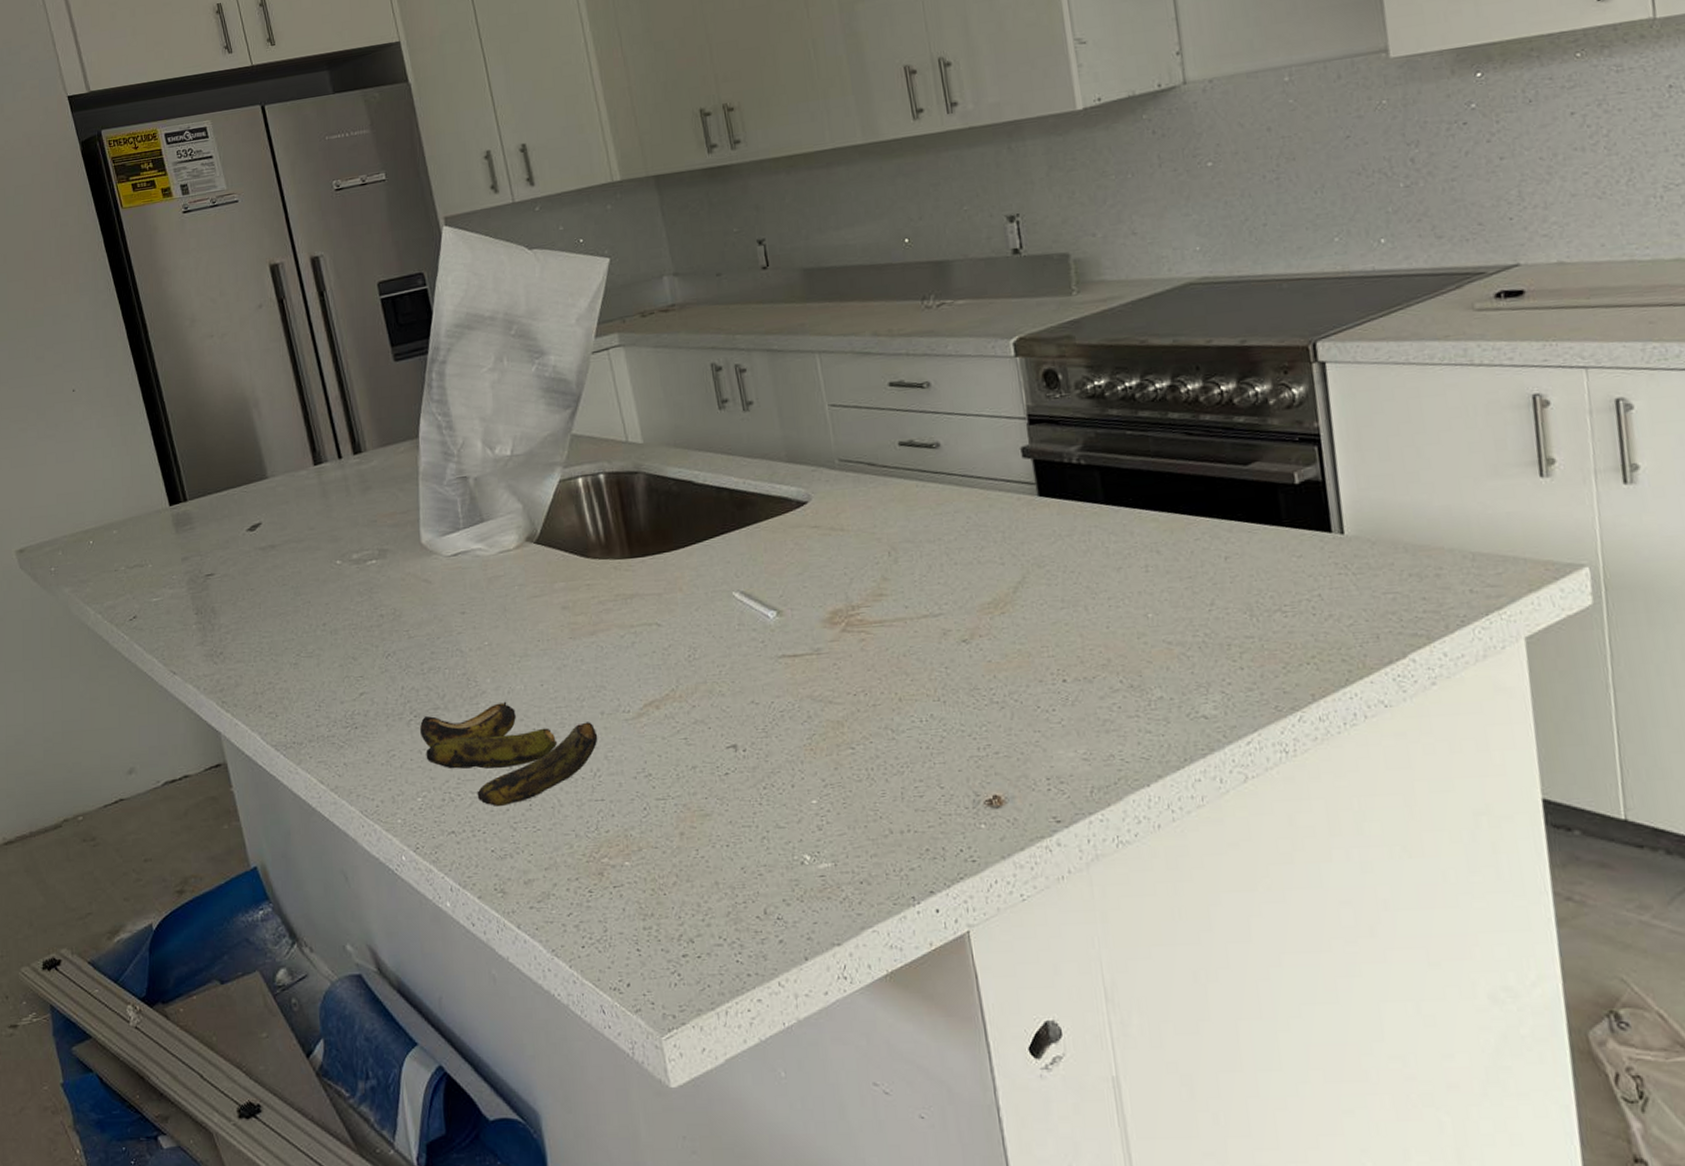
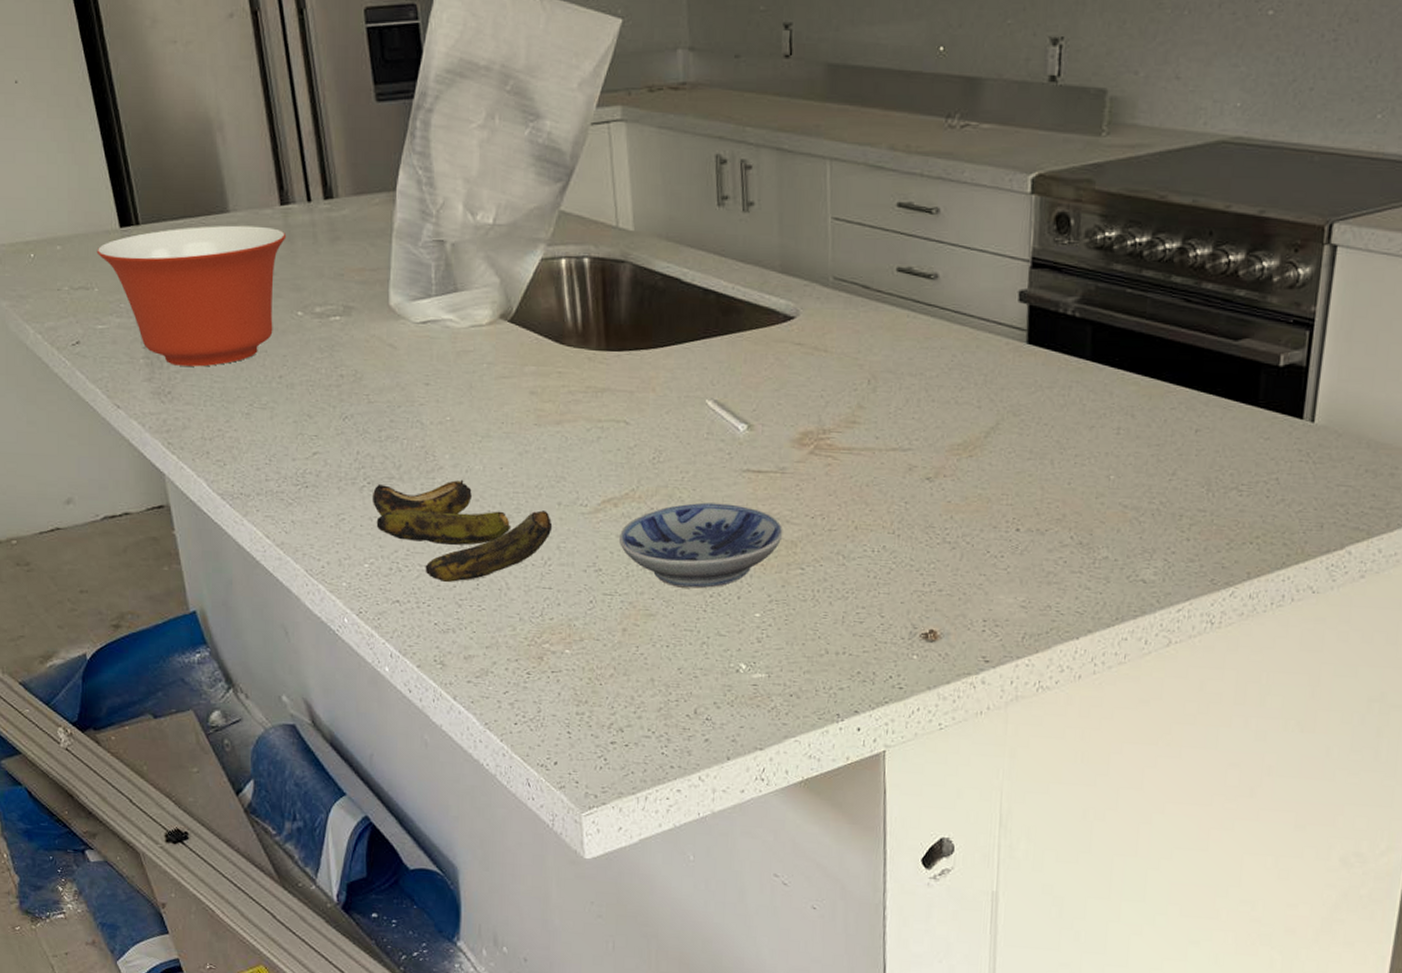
mixing bowl: none [149,486,322,627] -> present [96,225,287,367]
bowl: none [664,691,828,783] -> present [618,502,783,589]

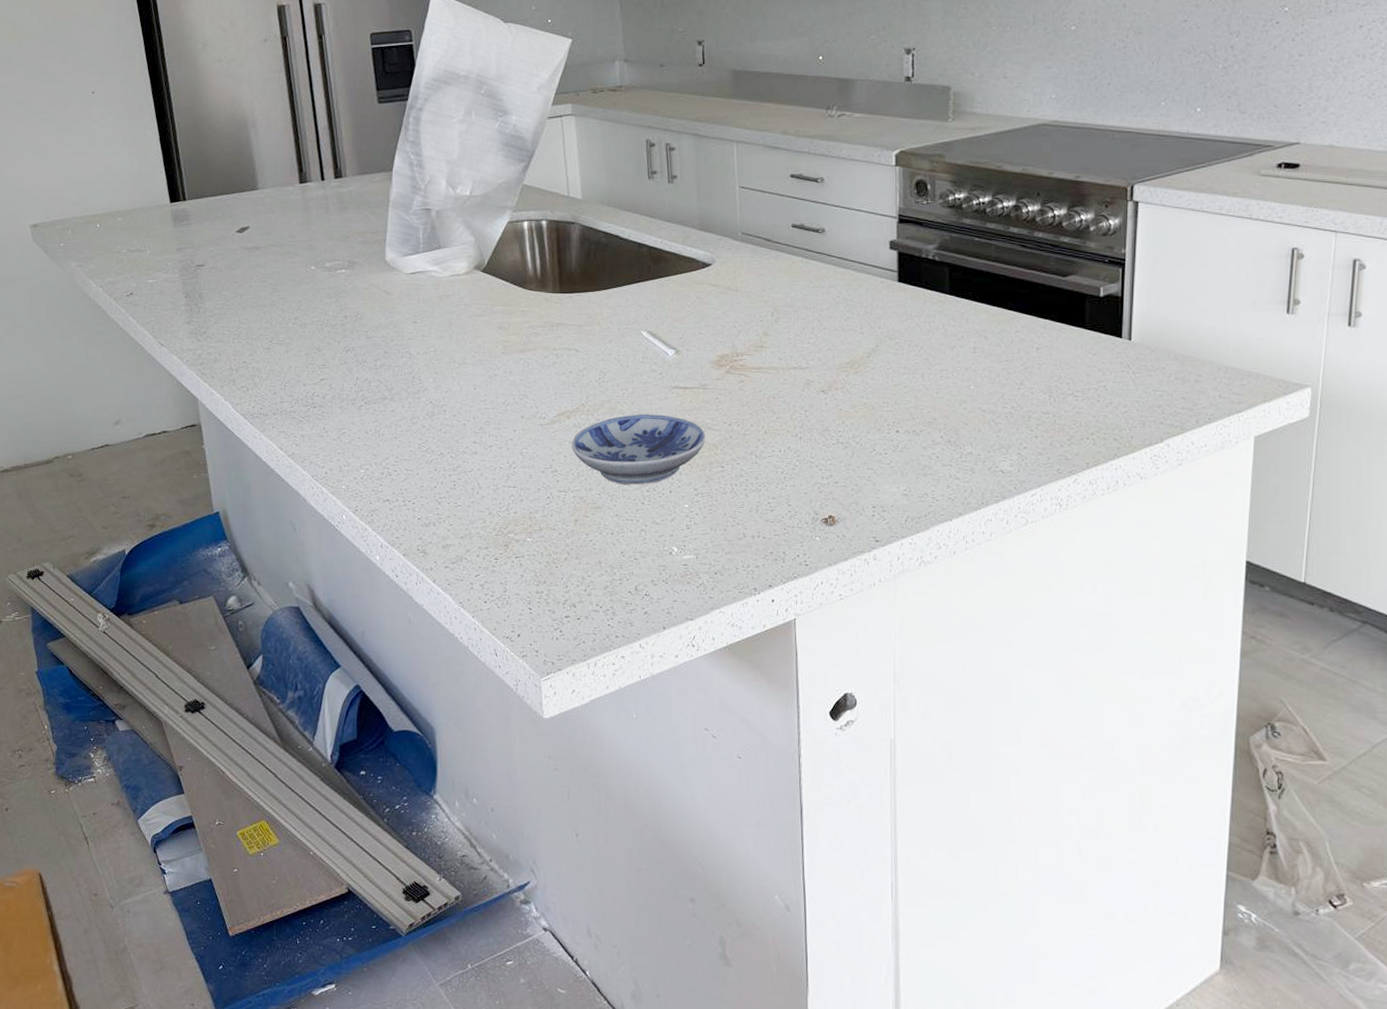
mixing bowl: present [96,225,287,367] -> none [150,199,304,311]
banana: present [373,479,553,583] -> none [369,399,517,484]

